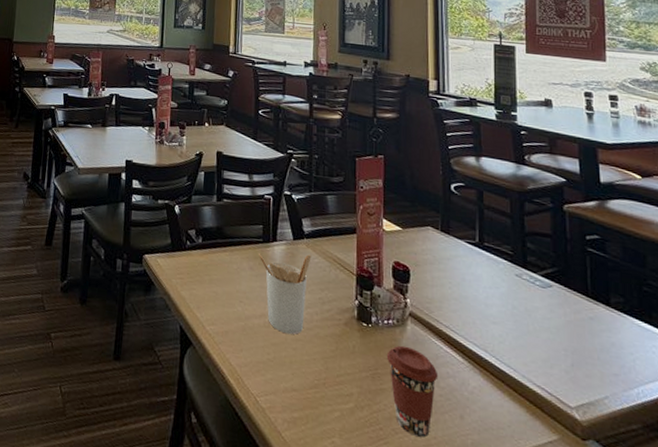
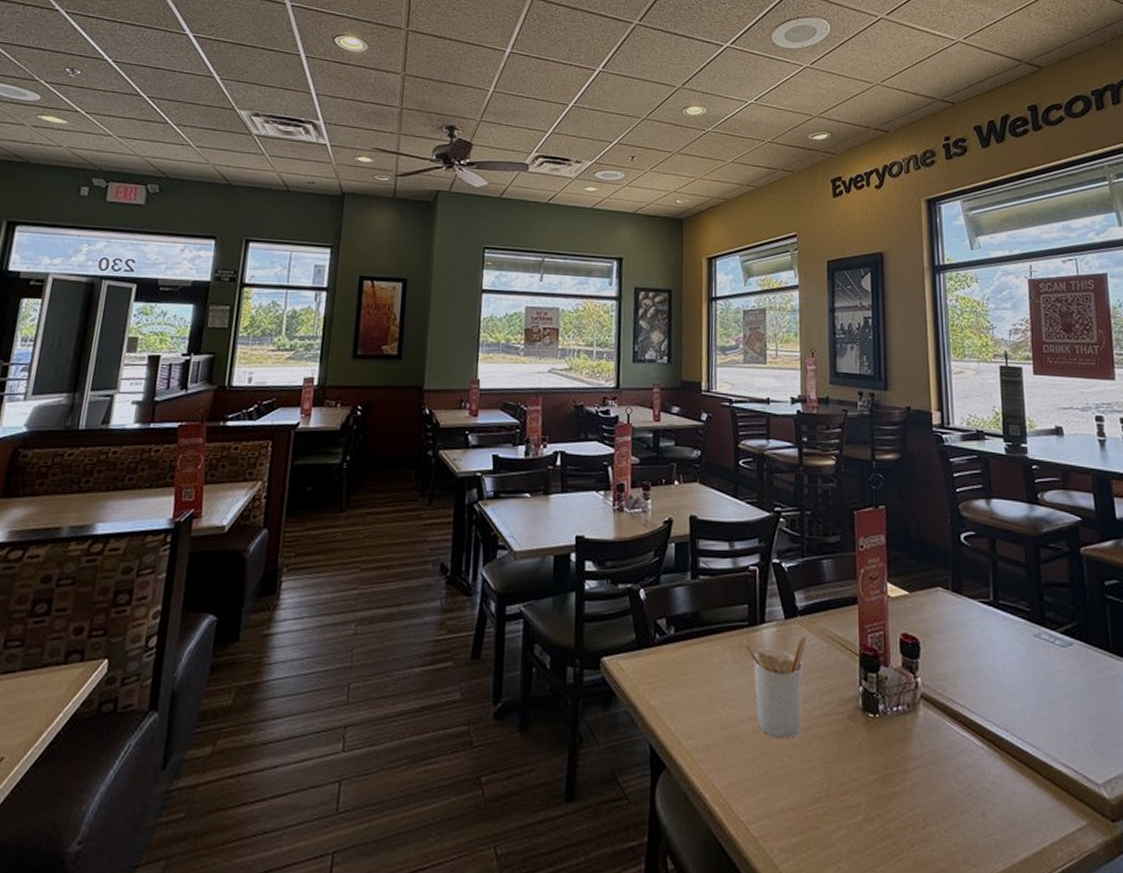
coffee cup: present [386,345,438,437] -> none [897,735,956,846]

